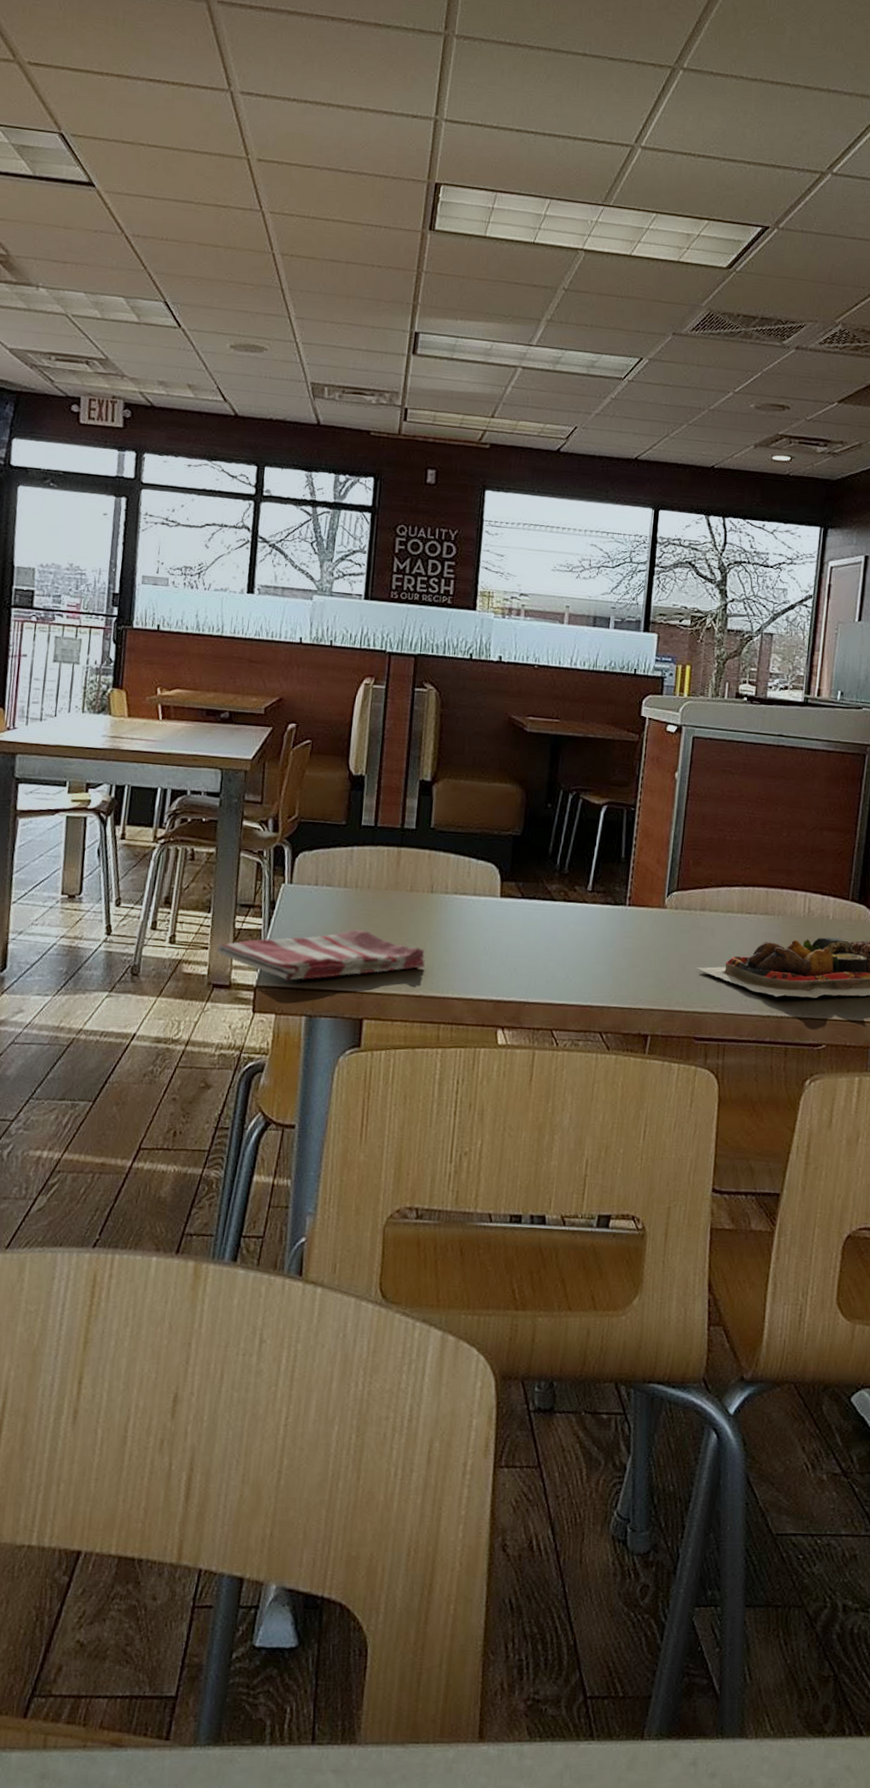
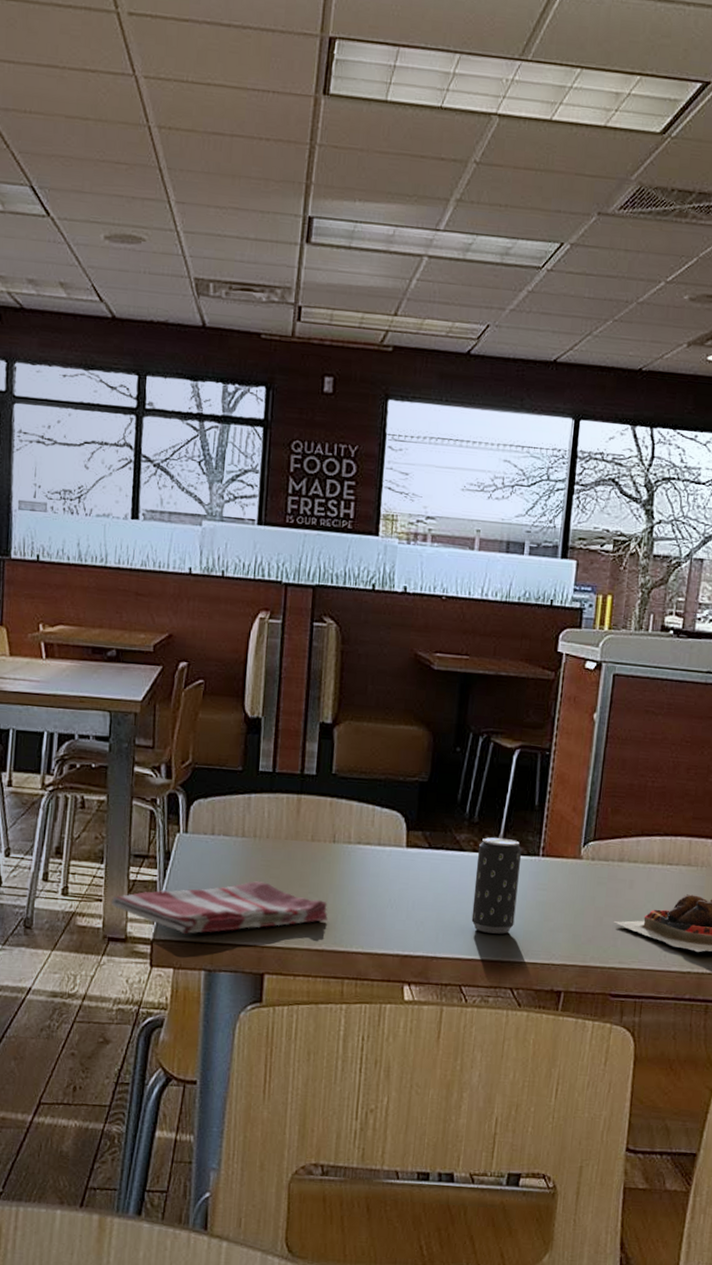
beverage can: none [562,888,610,980] -> present [471,837,522,934]

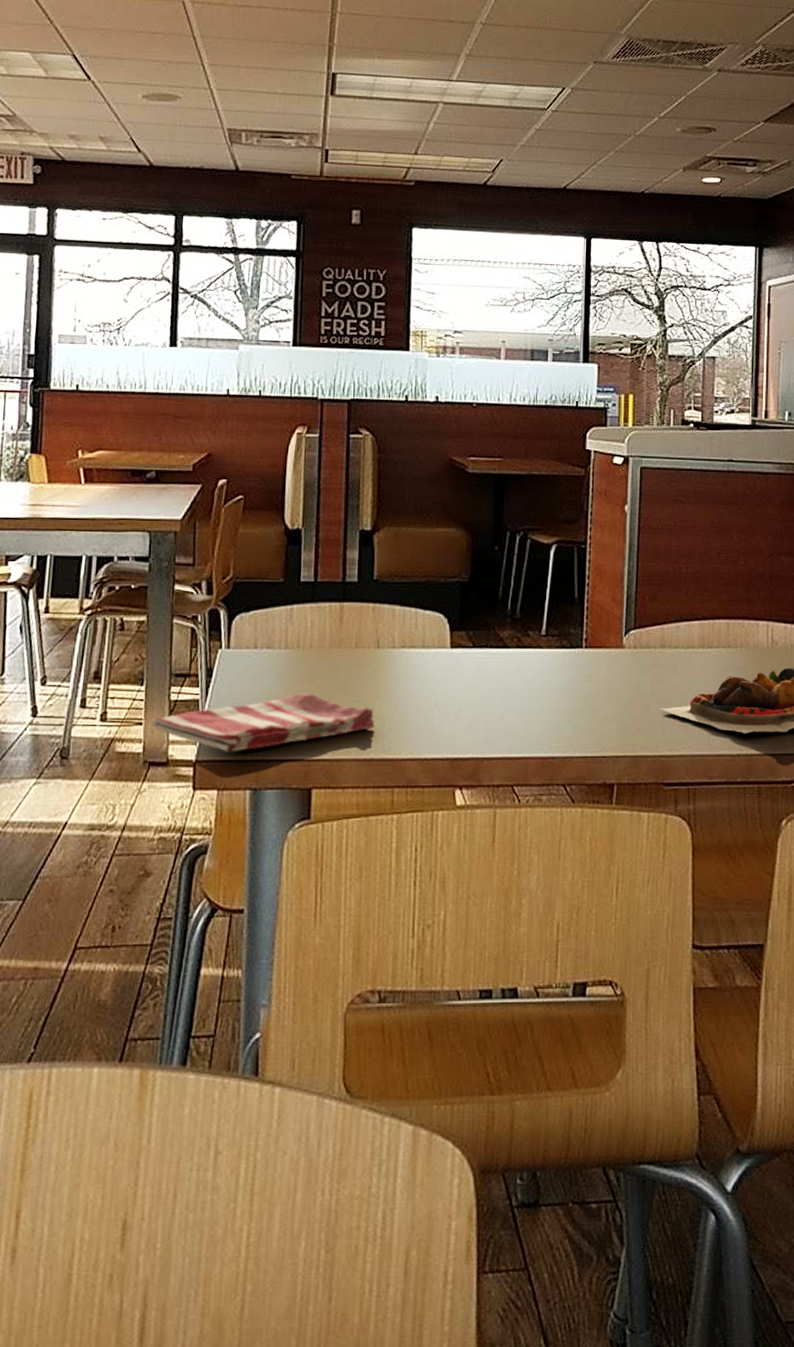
beverage can: present [471,837,522,934] -> none [519,633,565,729]

